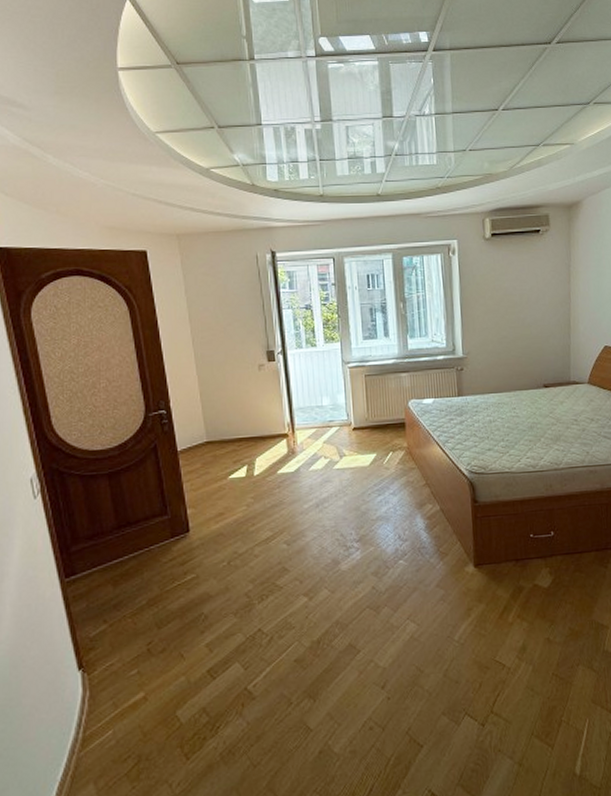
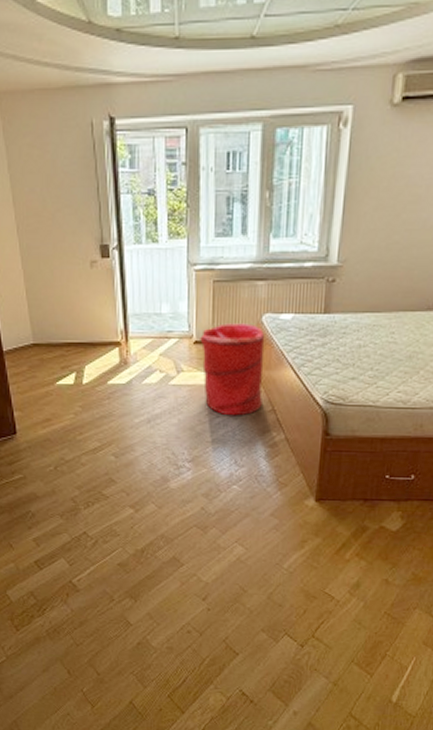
laundry hamper: none [358,409,417,494] -> present [200,323,265,416]

